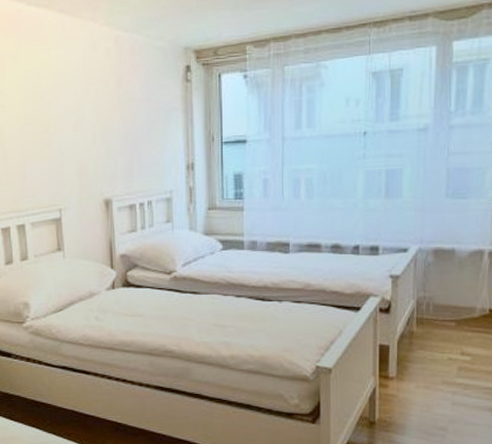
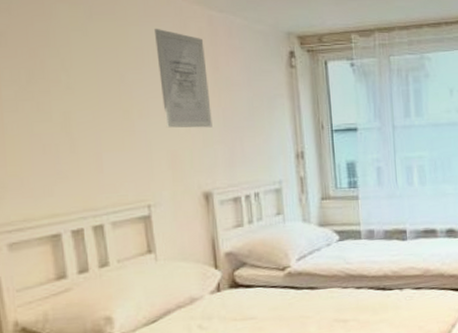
wall art: none [70,51,114,141] -> present [155,29,213,128]

